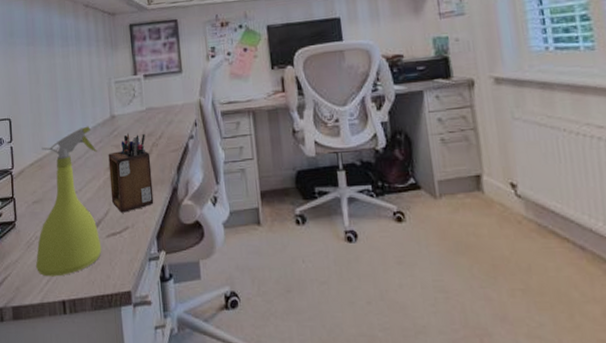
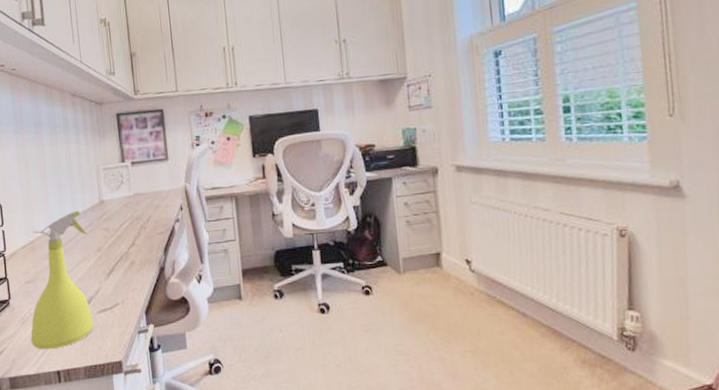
desk organizer: present [108,133,154,213] -> none [98,217,143,291]

